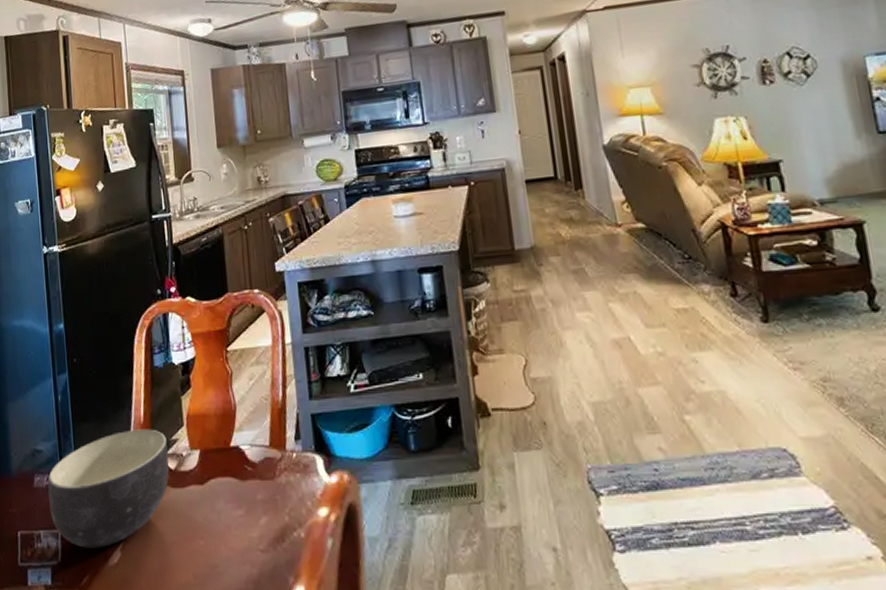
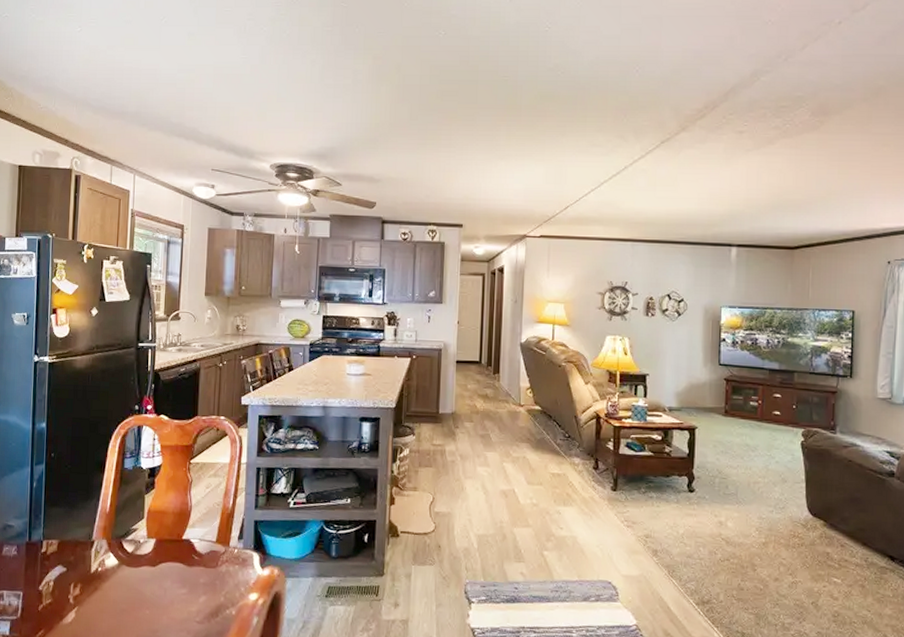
bowl: present [48,429,169,548] -> none [14,517,128,609]

